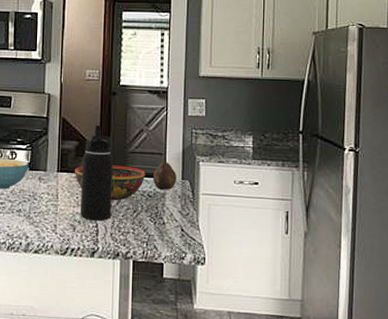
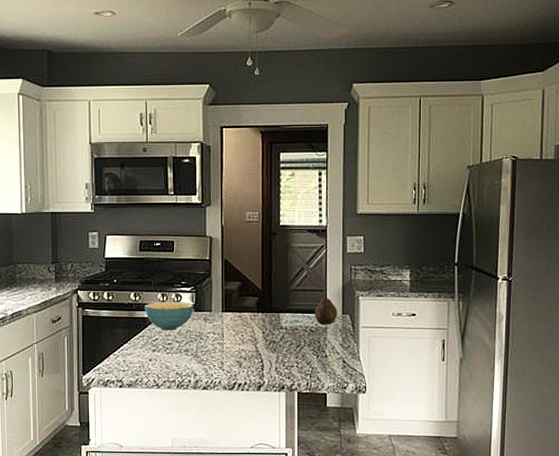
bowl: present [75,165,146,201] -> none [239,303,307,337]
water bottle: present [81,126,113,221] -> none [245,266,276,357]

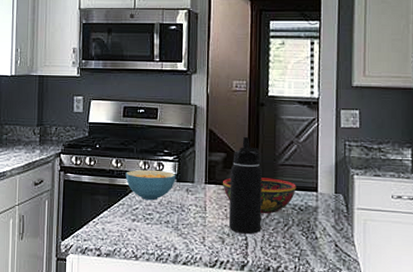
bowl: none [239,303,307,337] -> present [223,178,296,214]
water bottle: none [245,266,276,357] -> present [229,137,262,234]
fruit: present [315,296,337,326] -> none [305,173,329,205]

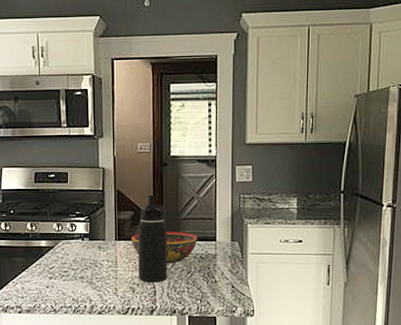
cereal bowl: present [125,169,176,201] -> none [40,230,88,259]

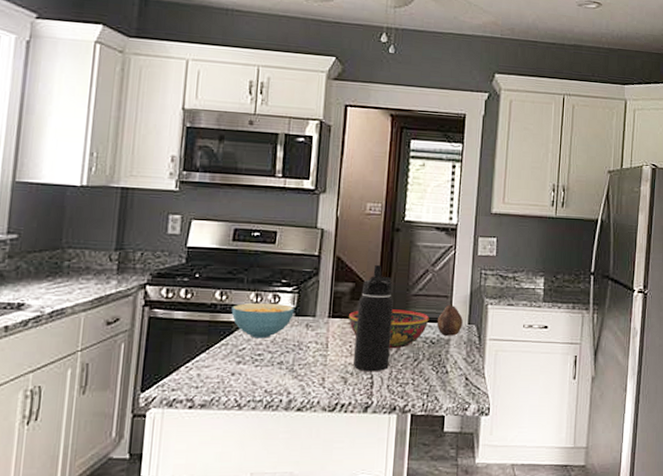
cereal bowl: none [40,230,88,259] -> present [231,302,294,339]
fruit: none [205,224,226,253] -> present [437,303,463,337]

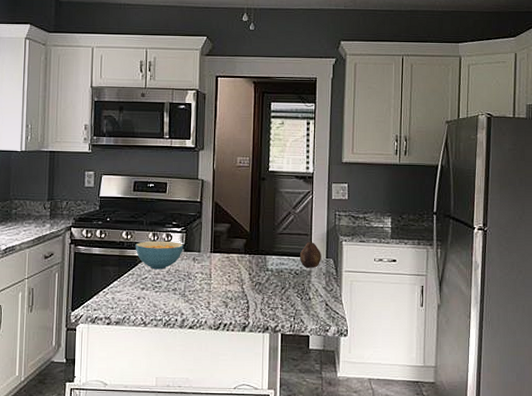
bowl: present [349,309,429,349] -> none [227,246,293,279]
water bottle: present [353,265,393,372] -> none [232,209,262,298]

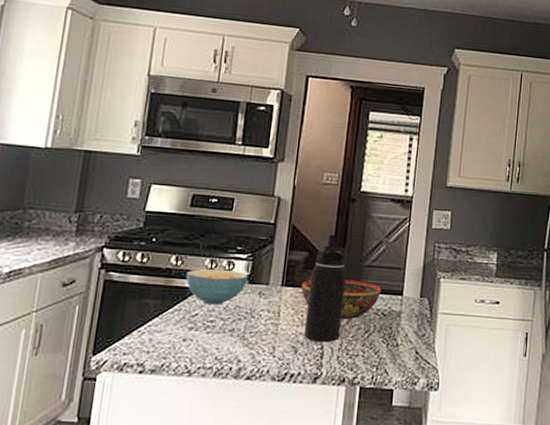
bowl: none [227,246,293,279] -> present [301,280,382,320]
water bottle: none [232,209,262,298] -> present [304,235,347,343]
fruit: present [300,240,321,269] -> none [389,275,415,309]

